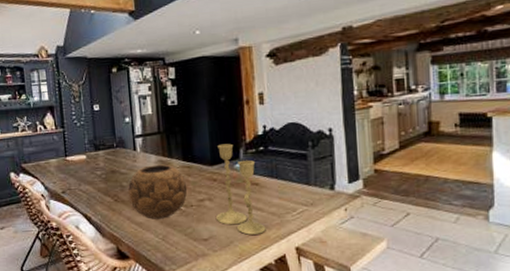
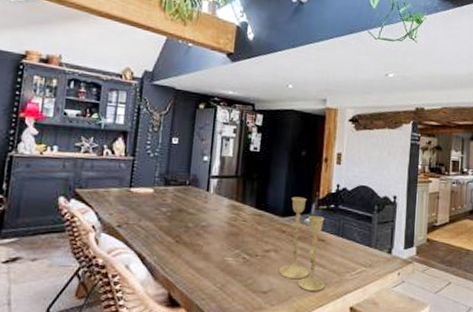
decorative bowl: present [128,164,188,219] -> none [191,208,256,266]

